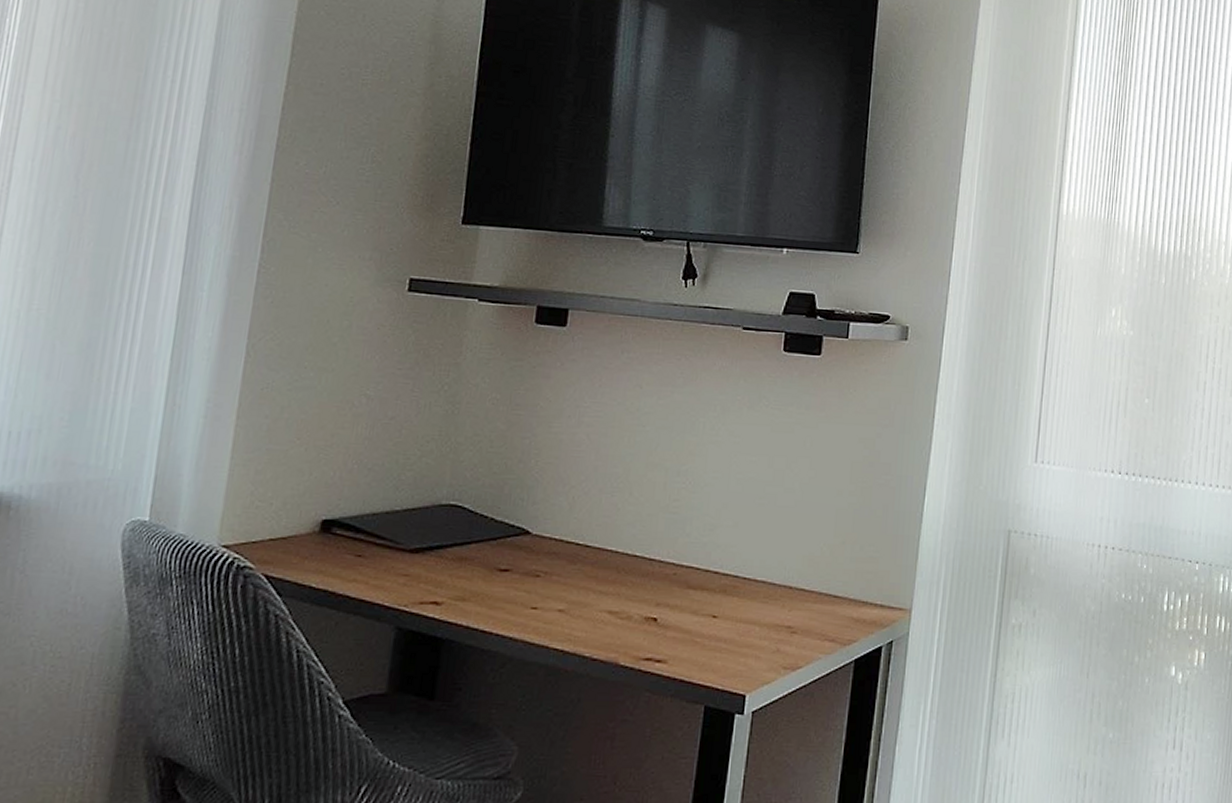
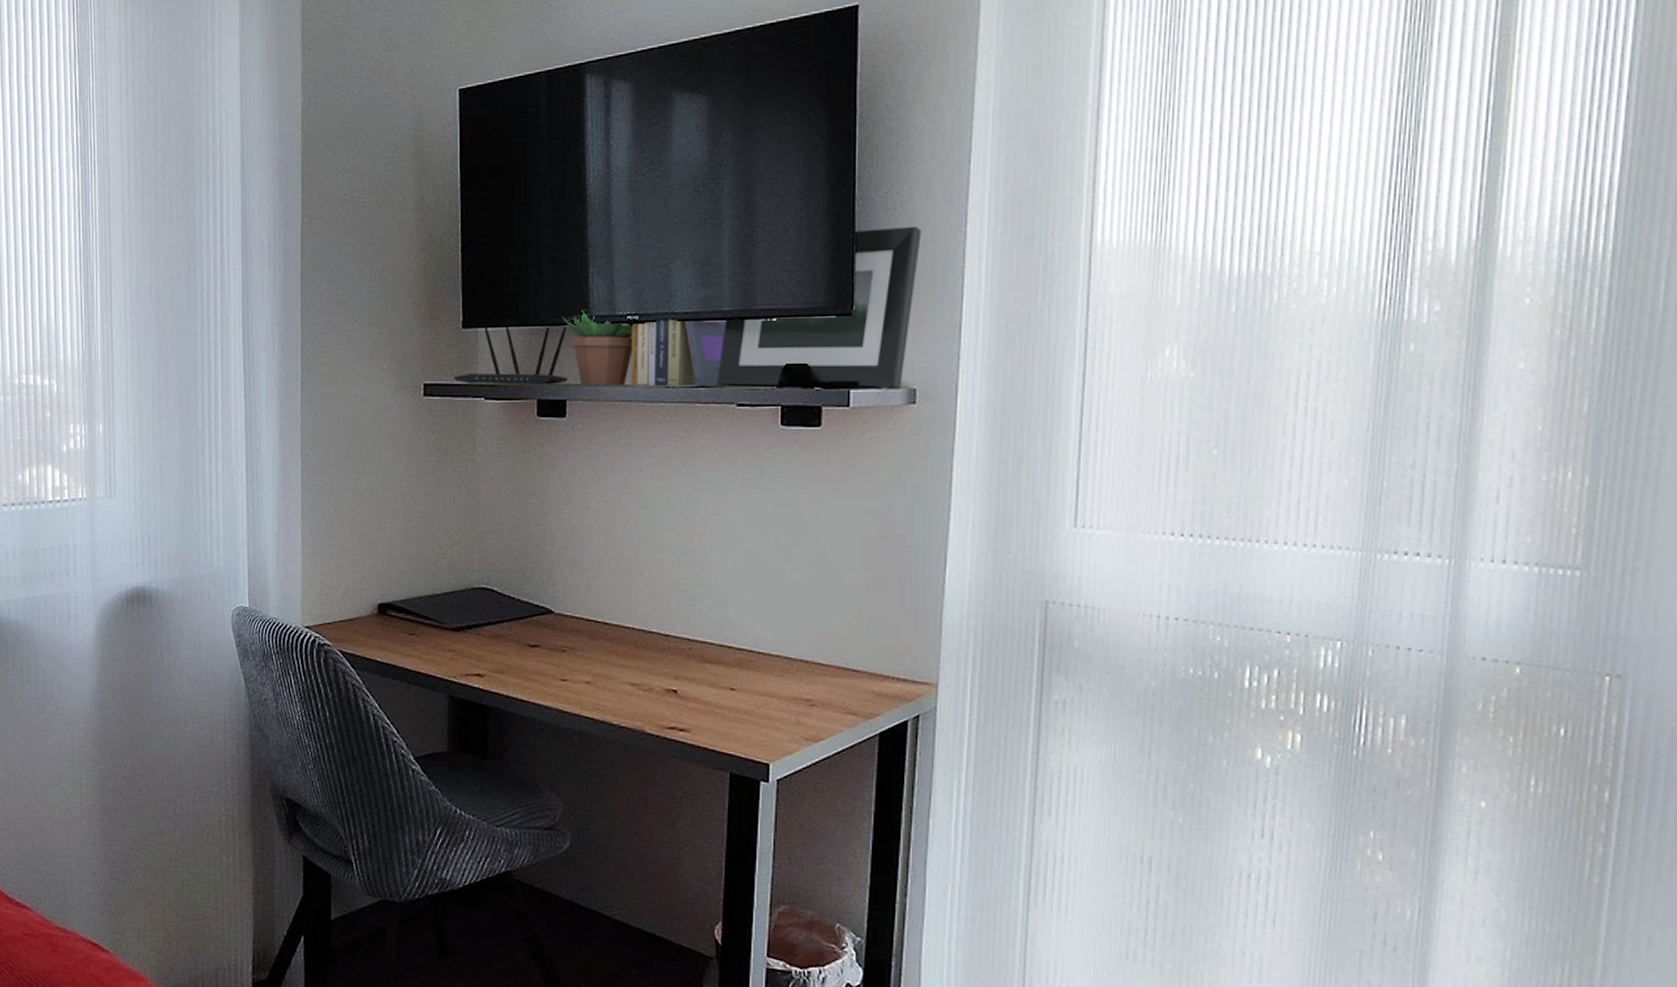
wifi router: none [447,223,579,292] -> present [455,324,568,385]
succulent plant: none [572,219,646,300] -> present [561,309,633,386]
books: none [638,236,740,310] -> present [631,319,727,388]
picture frame: none [724,175,921,326] -> present [716,226,921,390]

